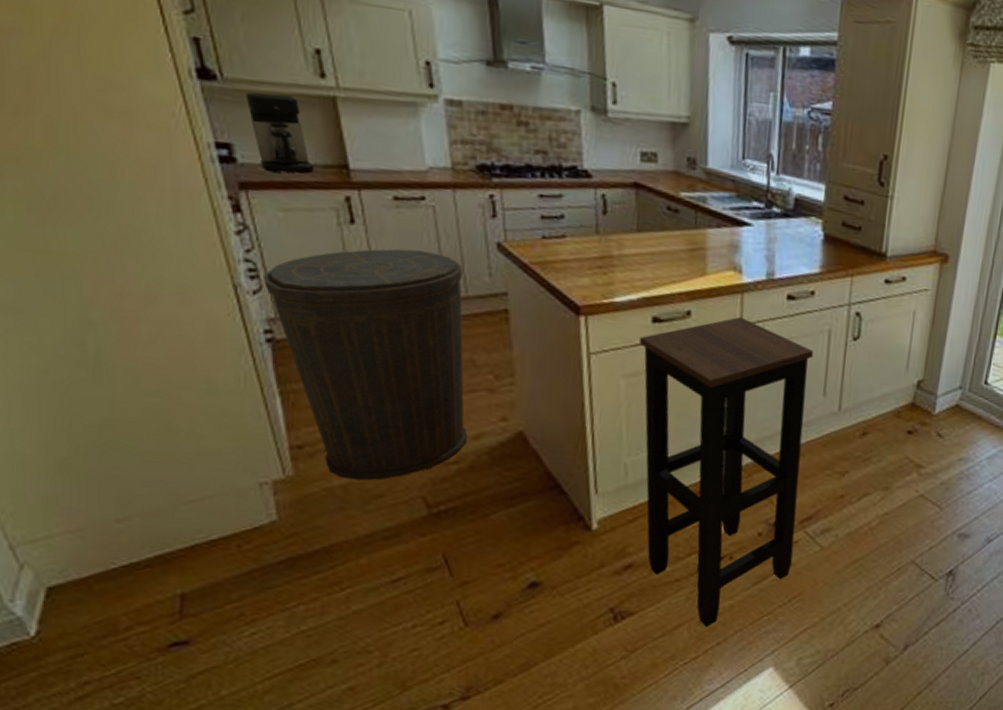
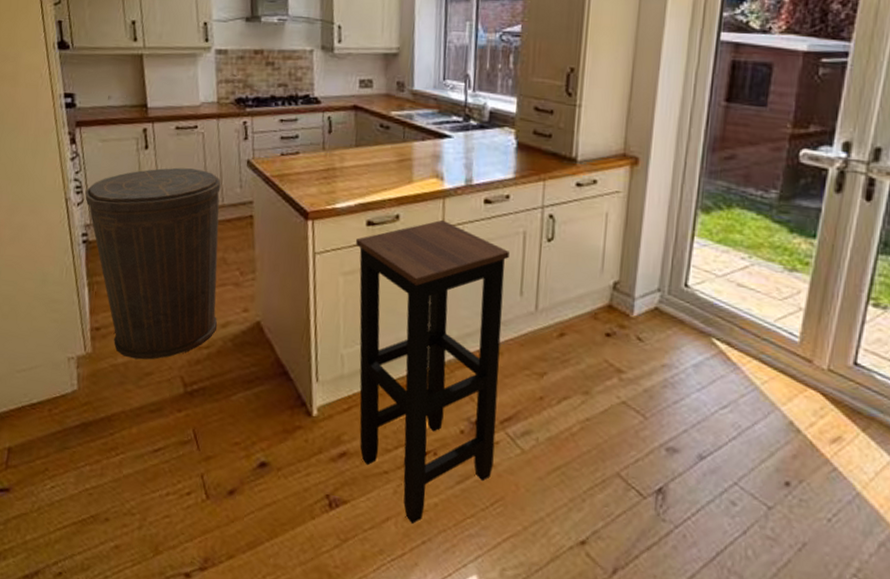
coffee maker: present [245,92,314,173] -> none [85,55,125,113]

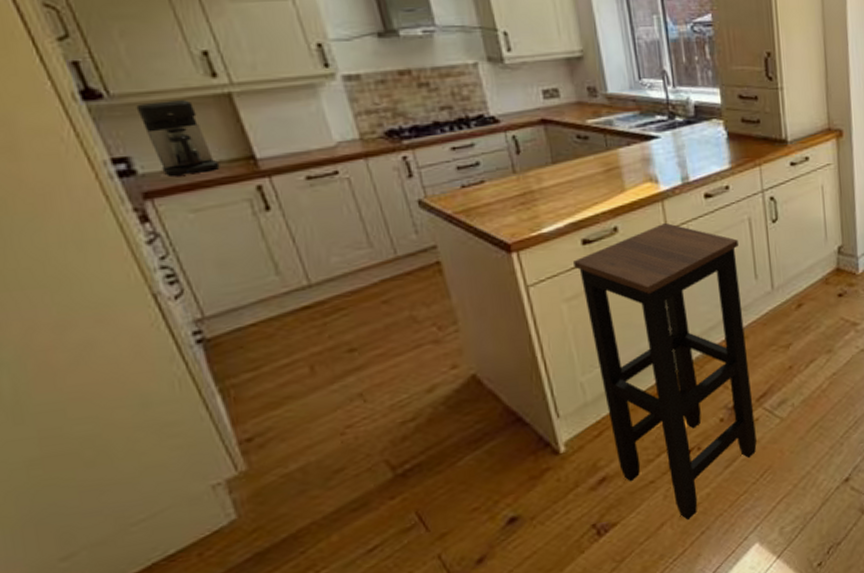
trash can: present [84,167,221,360] -> none [182,222,421,461]
coffee maker: none [85,55,125,113] -> present [136,100,220,178]

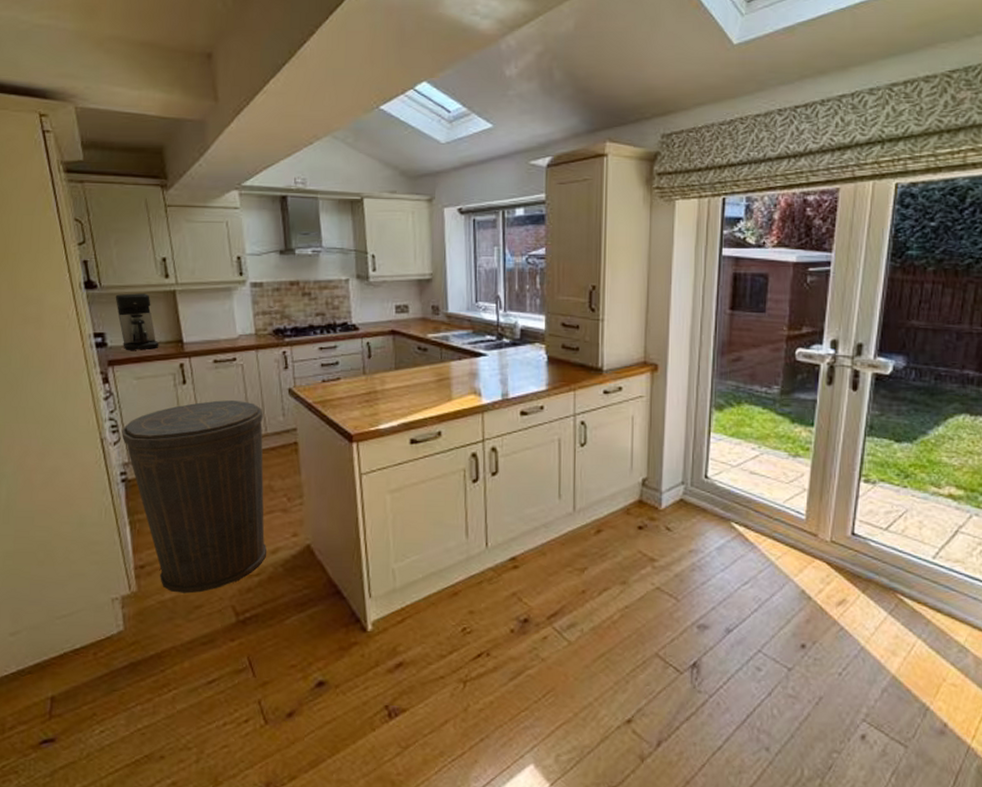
trash can: none [182,222,421,461] -> present [121,400,266,594]
bar stool: present [572,222,757,521] -> none [400,433,546,724]

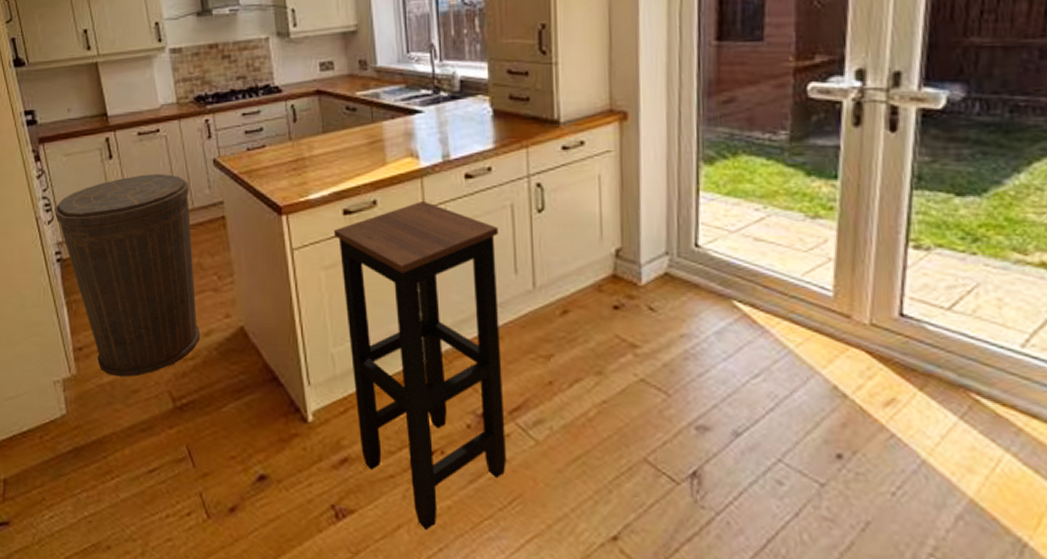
coffee maker: present [115,293,159,351] -> none [42,68,85,128]
bar stool: none [400,433,546,724] -> present [333,200,506,531]

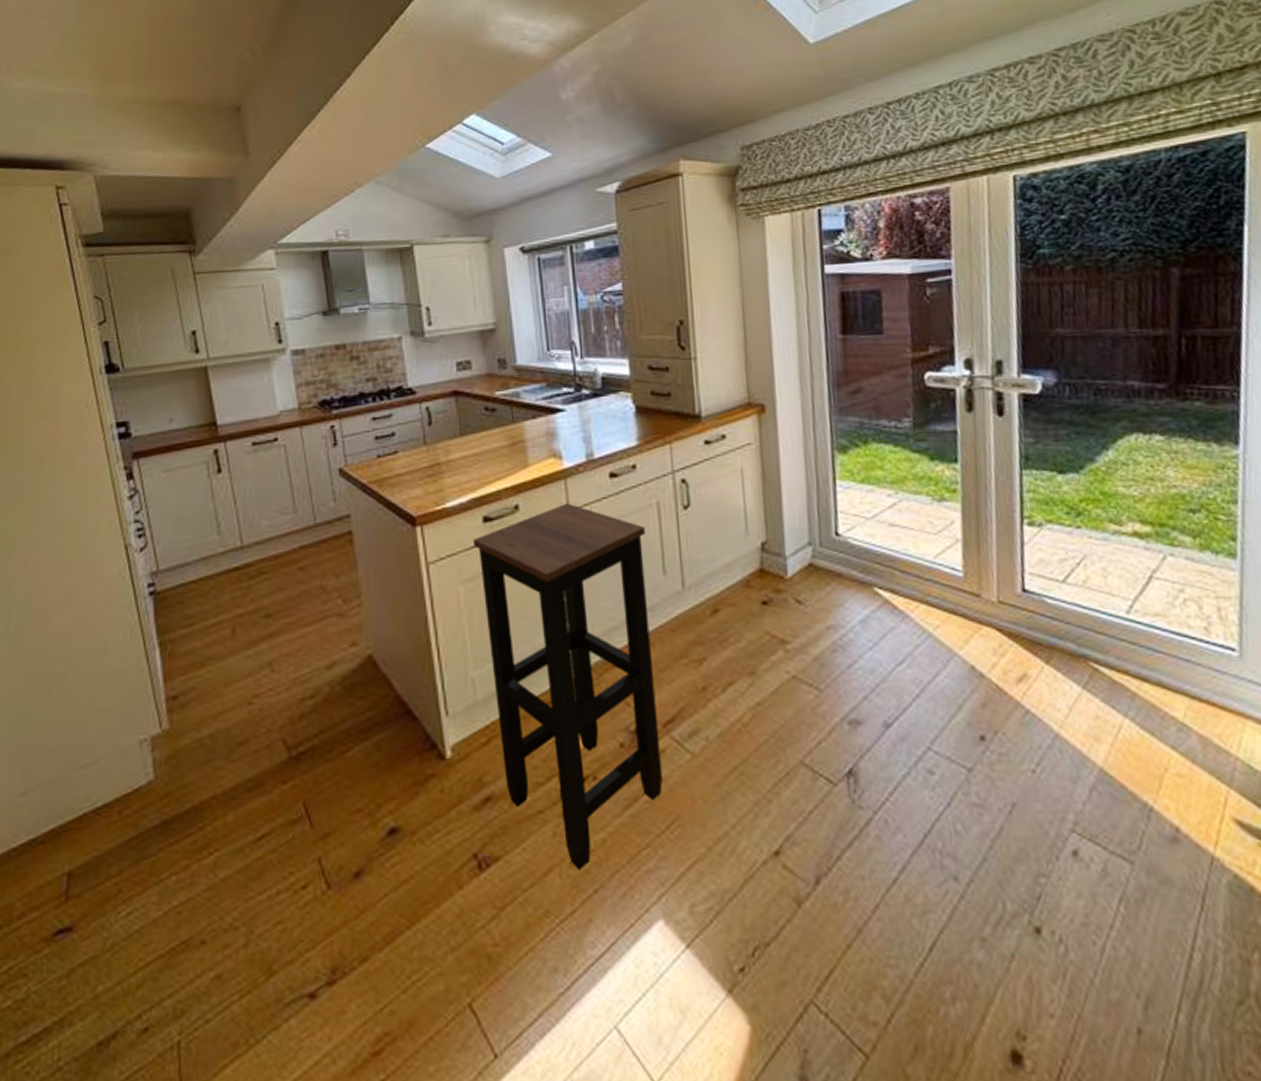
trash can: present [54,174,199,377] -> none [148,487,321,727]

